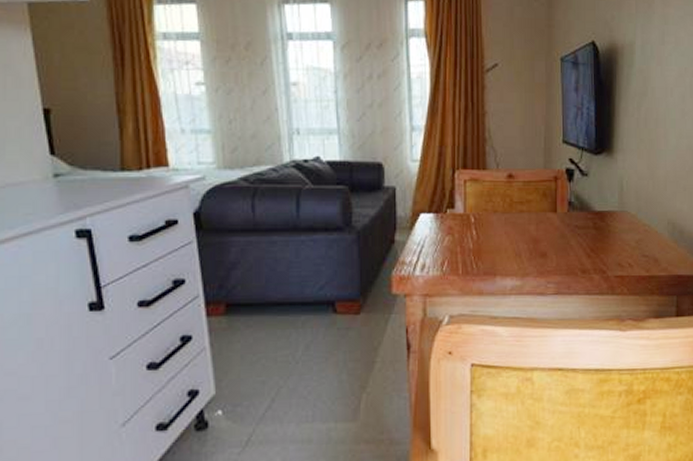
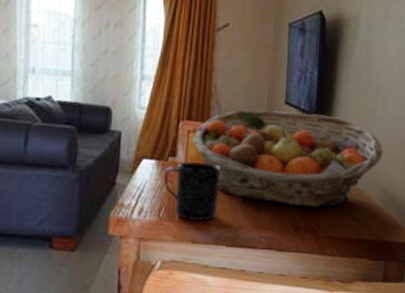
mug: none [443,212,502,272] -> present [163,162,221,221]
fruit basket: none [469,151,668,248] -> present [192,110,383,207]

